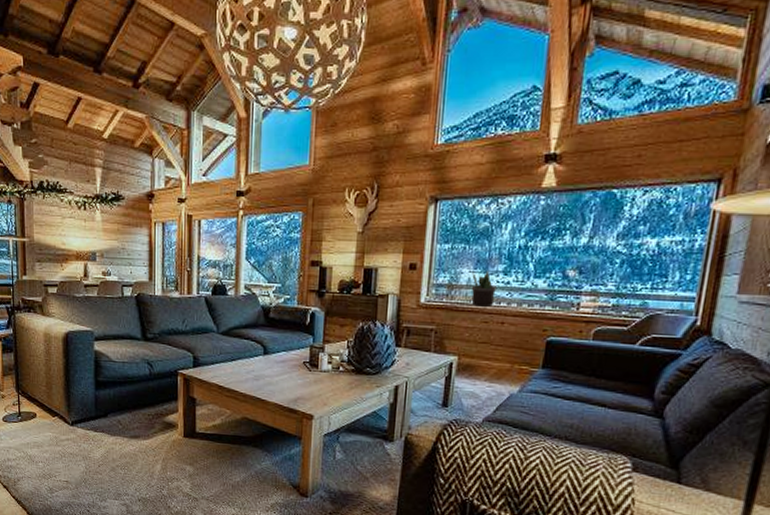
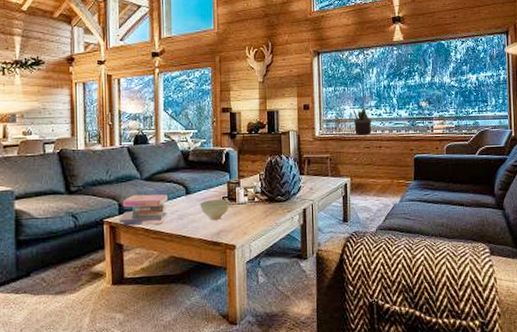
books: none [194,348,244,383] -> present [120,194,168,226]
bowl: none [278,363,311,386] -> present [200,199,230,220]

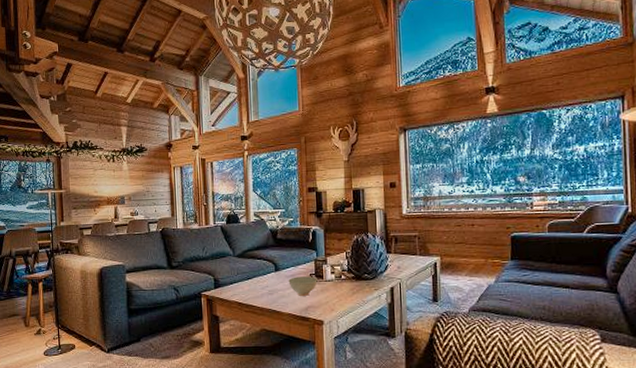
books: present [120,194,168,226] -> none [215,270,259,299]
planter: present [352,106,372,136] -> none [442,183,464,214]

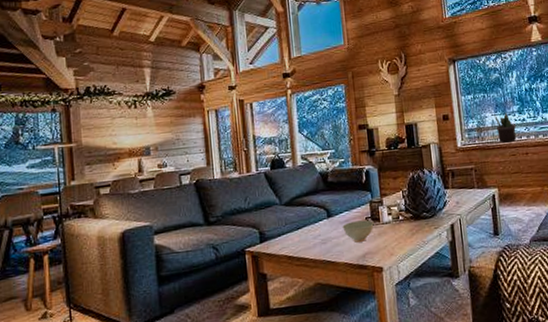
planter: none [442,183,464,214] -> present [494,112,517,144]

